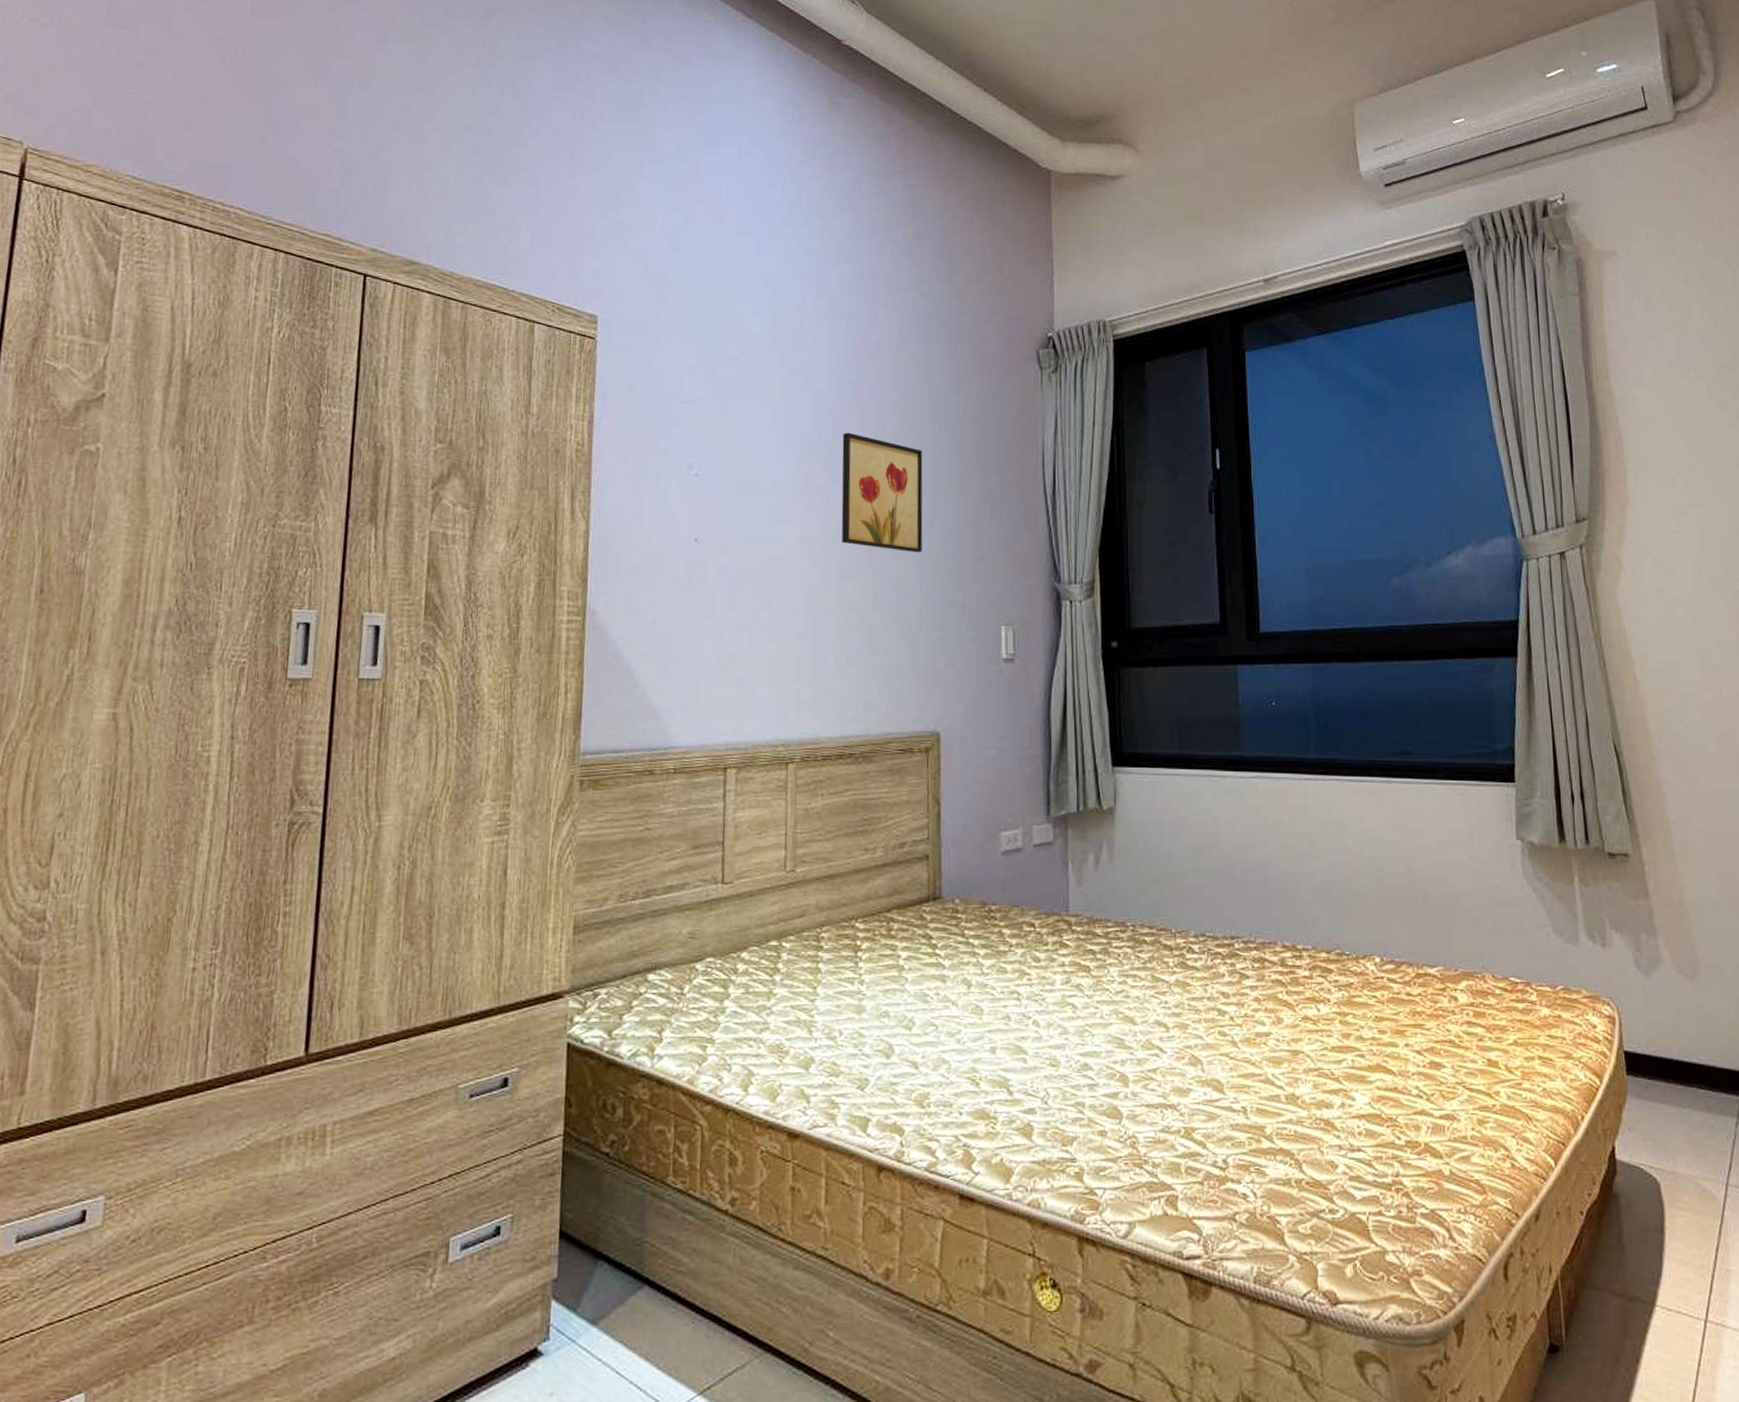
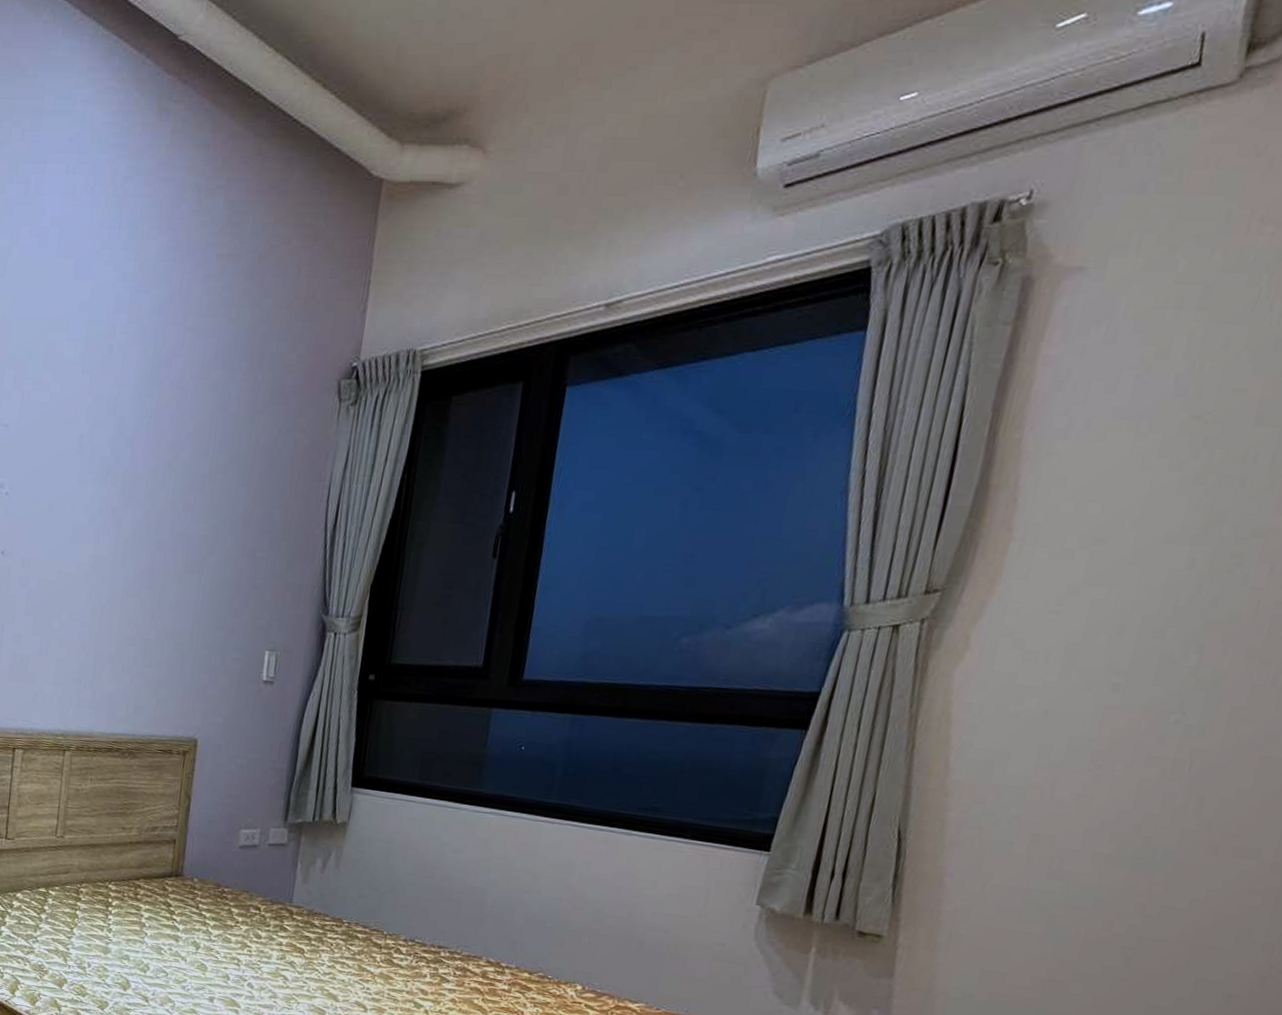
wall art: present [841,432,923,553] -> none [128,459,212,578]

